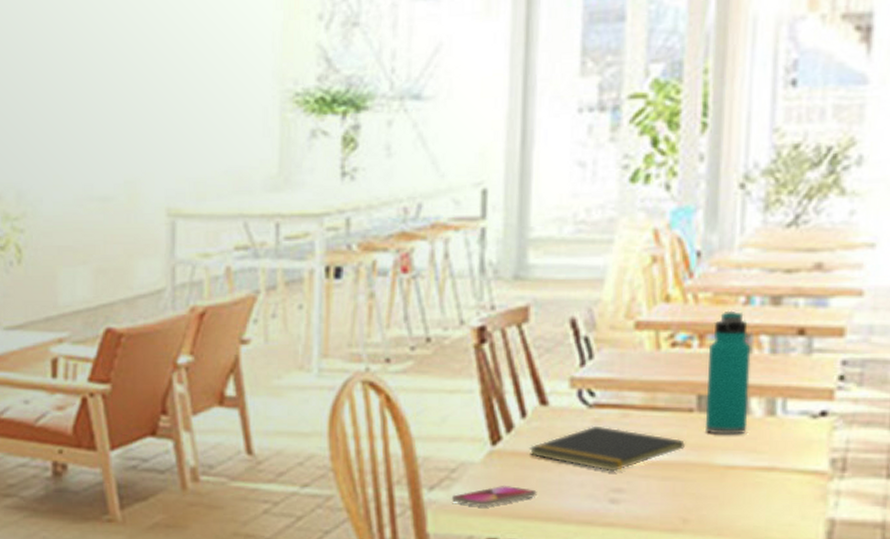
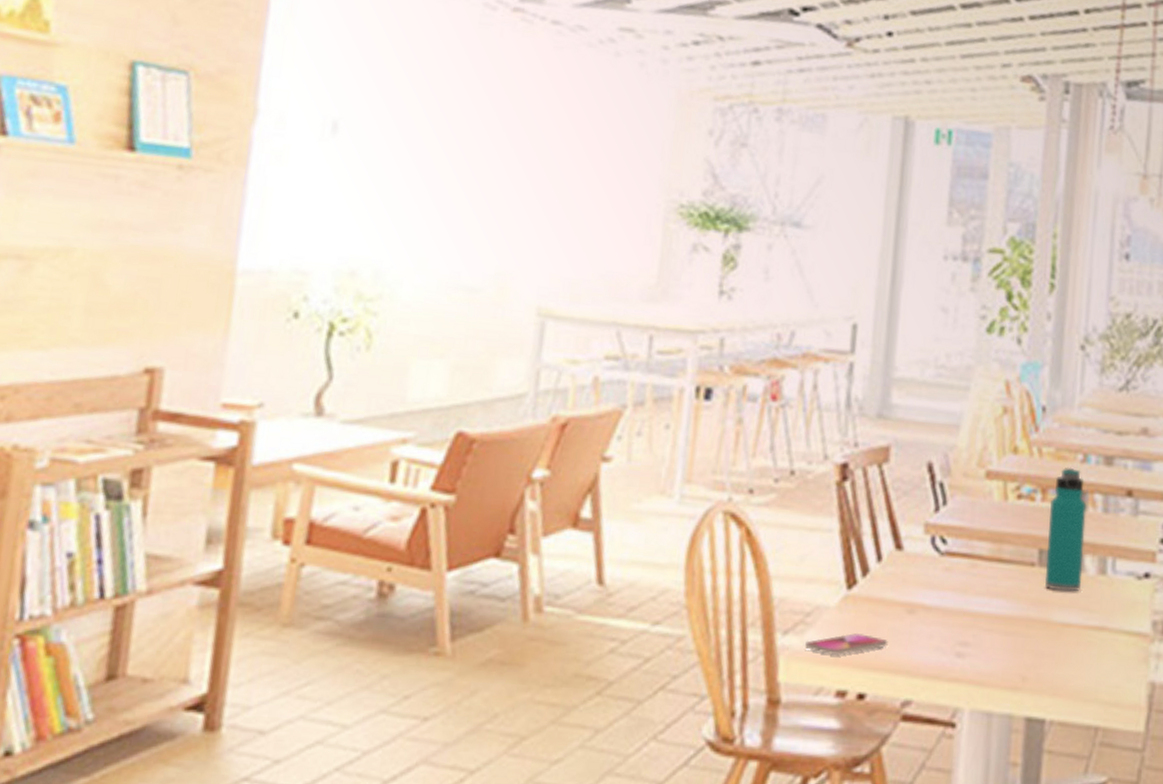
notepad: present [529,426,685,472] -> none [882,574,1026,624]

